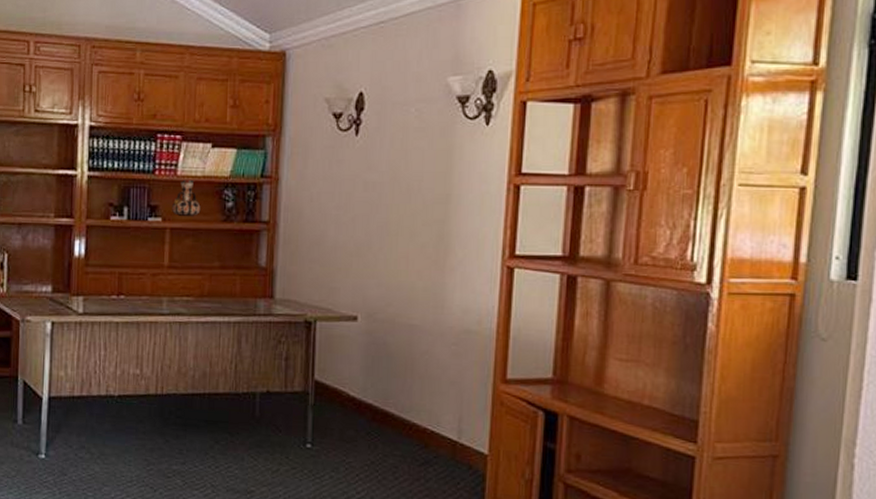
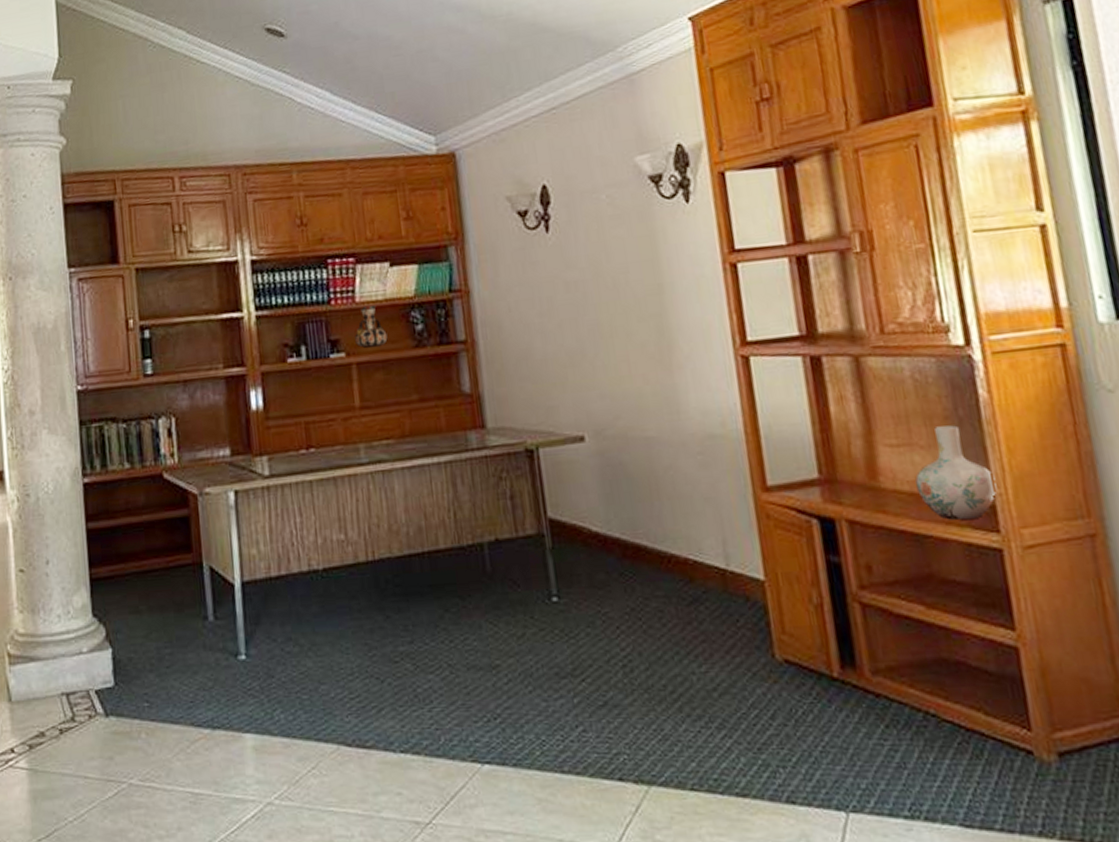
vase: none [634,349,704,429] -> present [915,425,997,520]

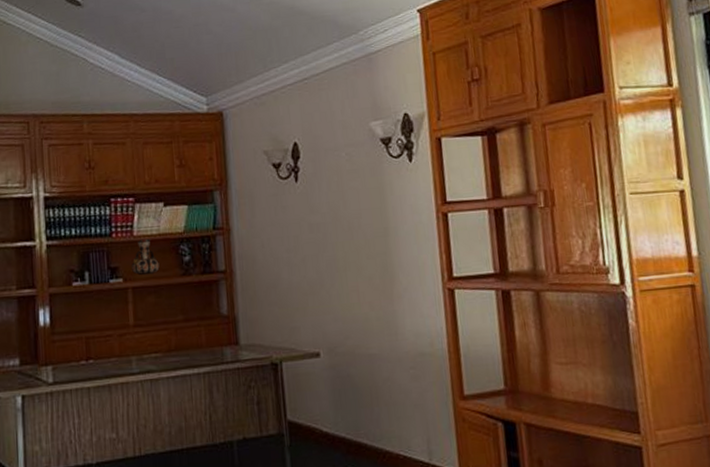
vase: present [915,425,997,520] -> none [578,348,640,423]

